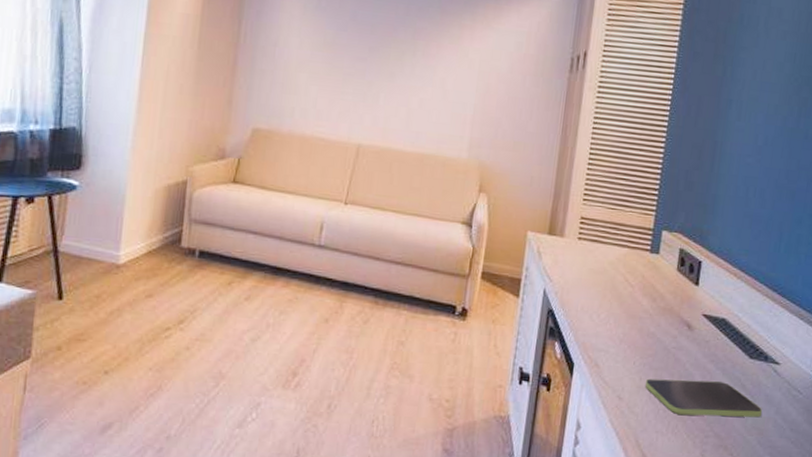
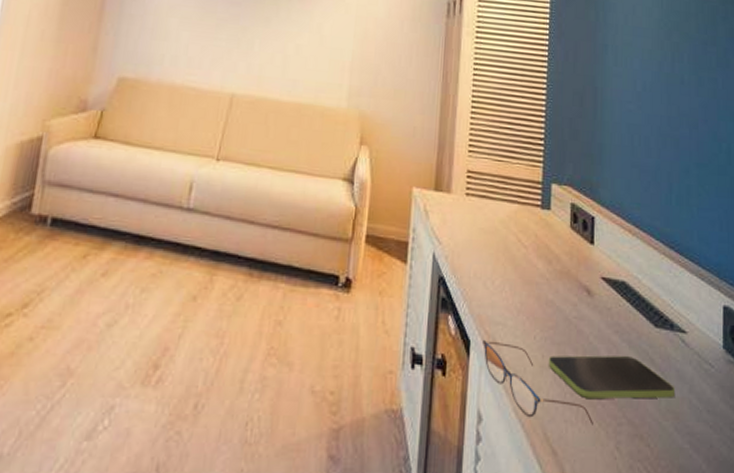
glasses: none [585,364,682,436] -> present [483,340,593,425]

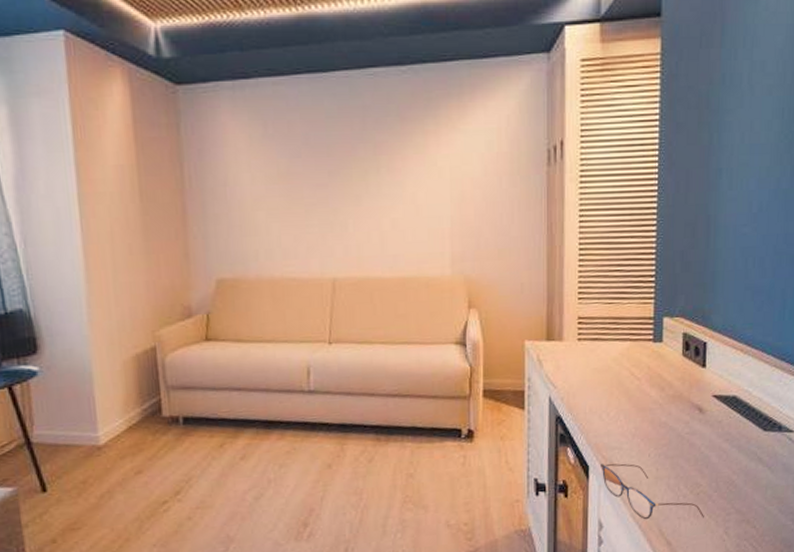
phone: present [548,355,676,400] -> none [662,458,781,498]

